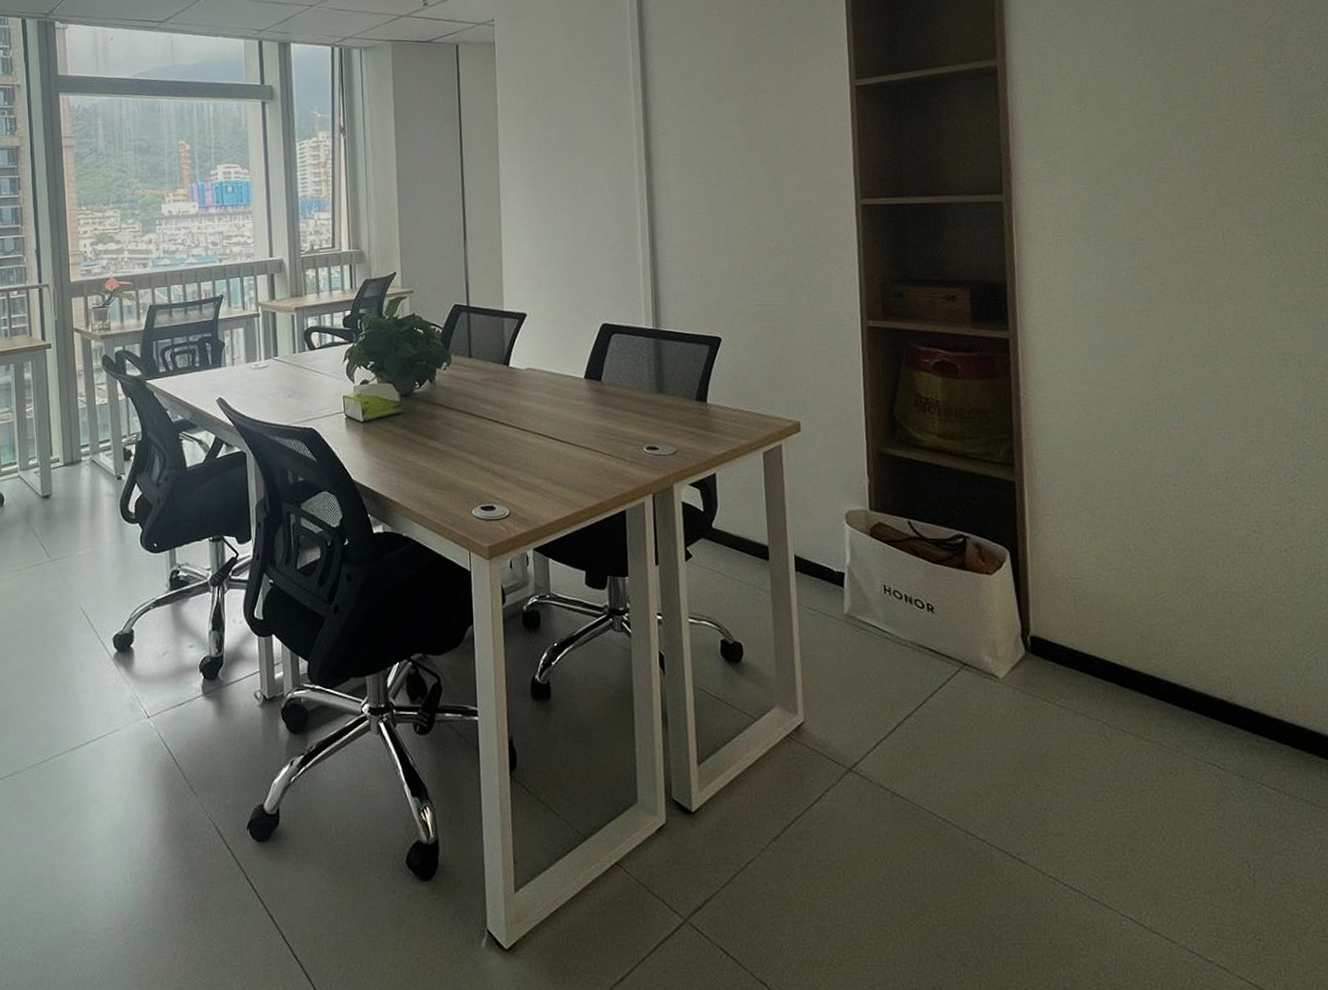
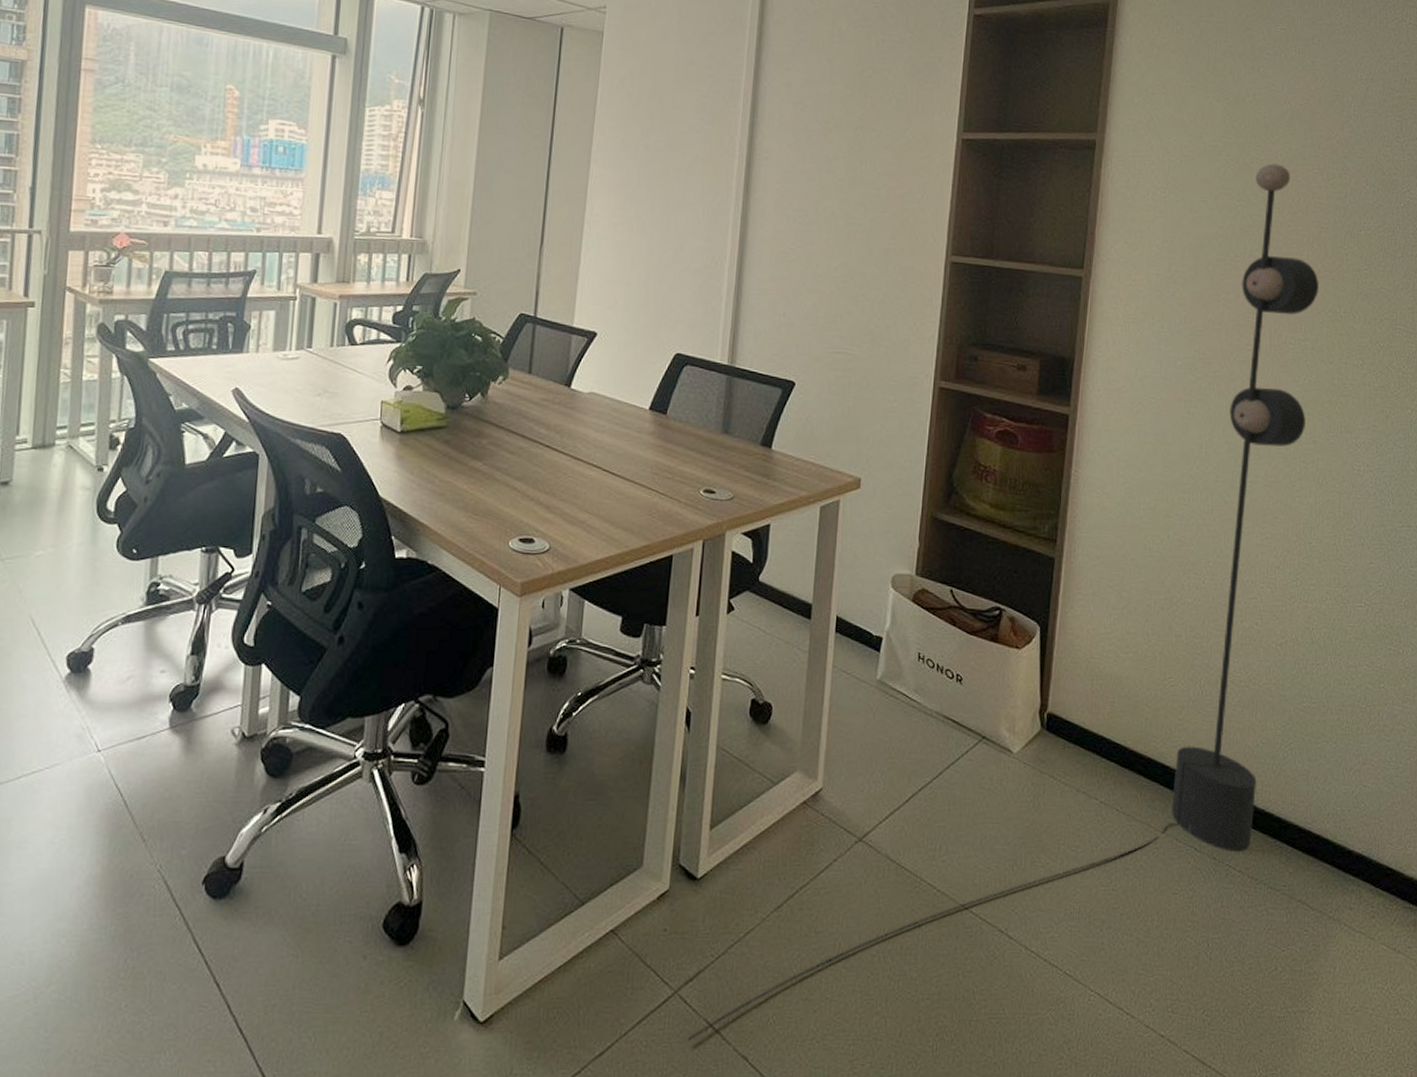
floor lamp: none [704,59,1283,967] -> present [688,163,1319,1041]

